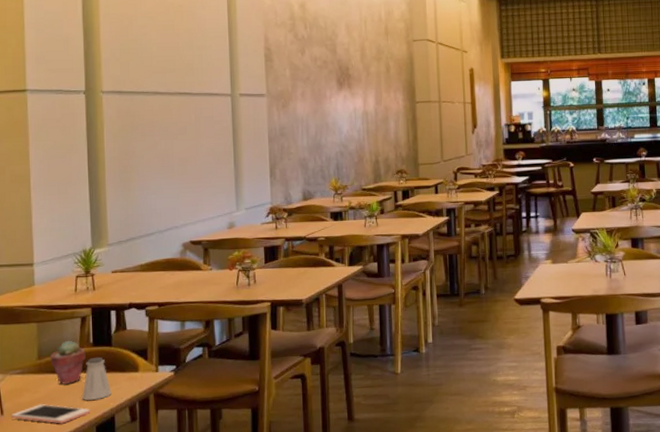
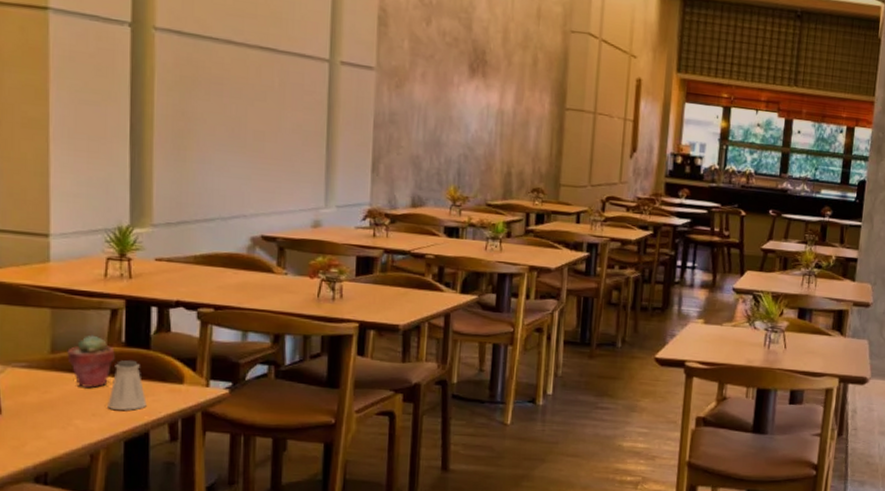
cell phone: present [11,403,91,424] -> none [11,406,118,434]

